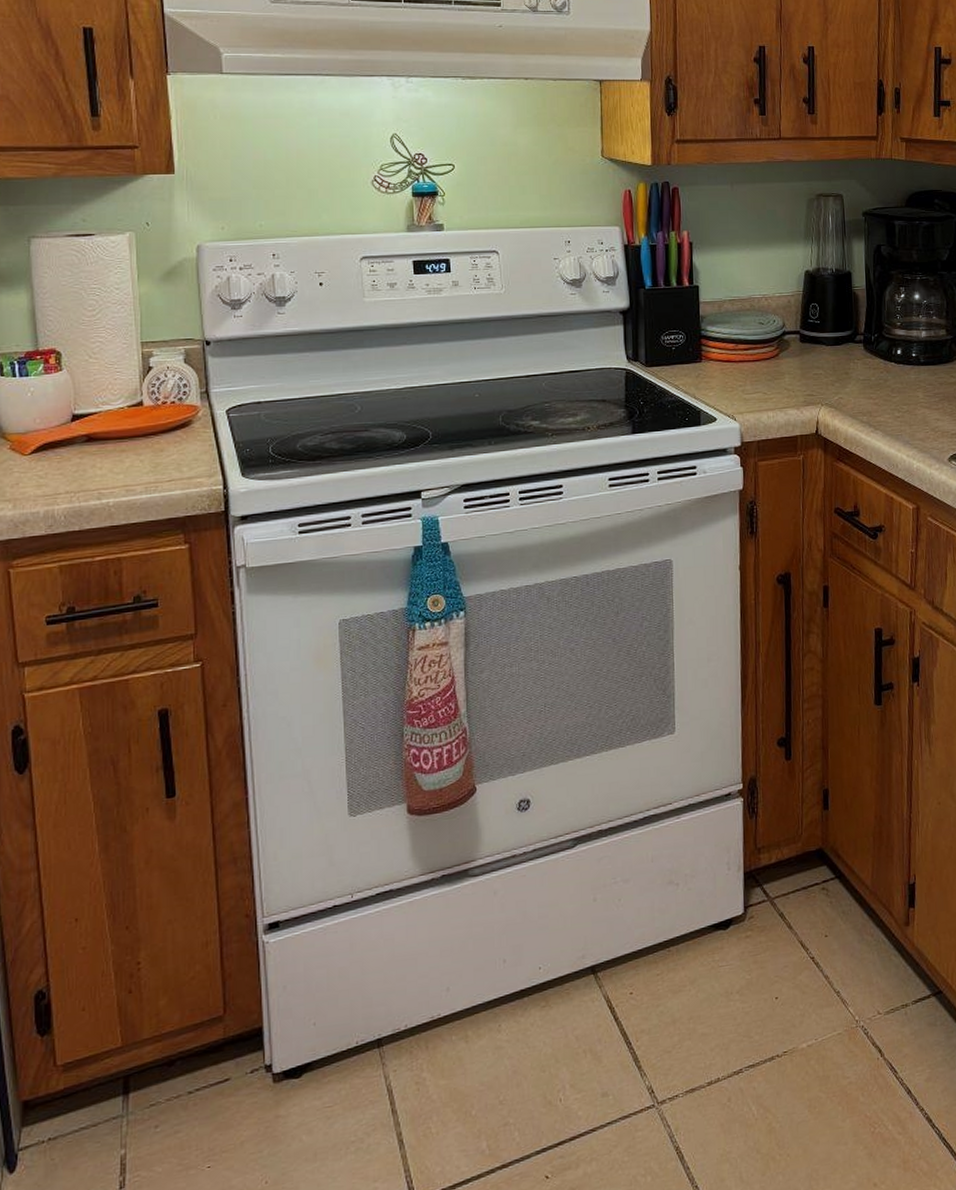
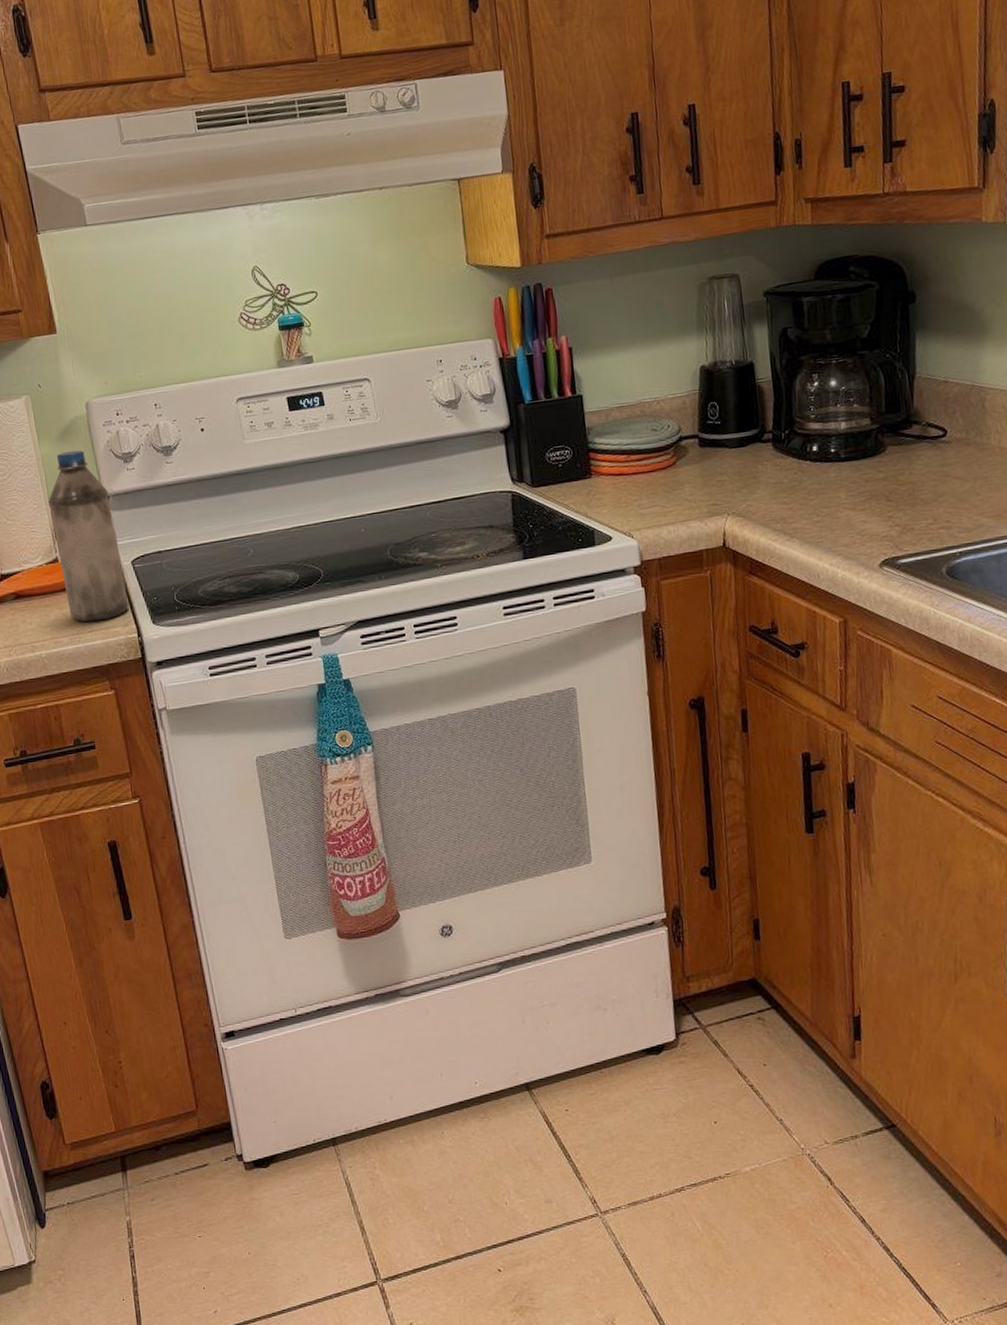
water bottle: none [140,292,217,471] -> present [48,450,129,622]

